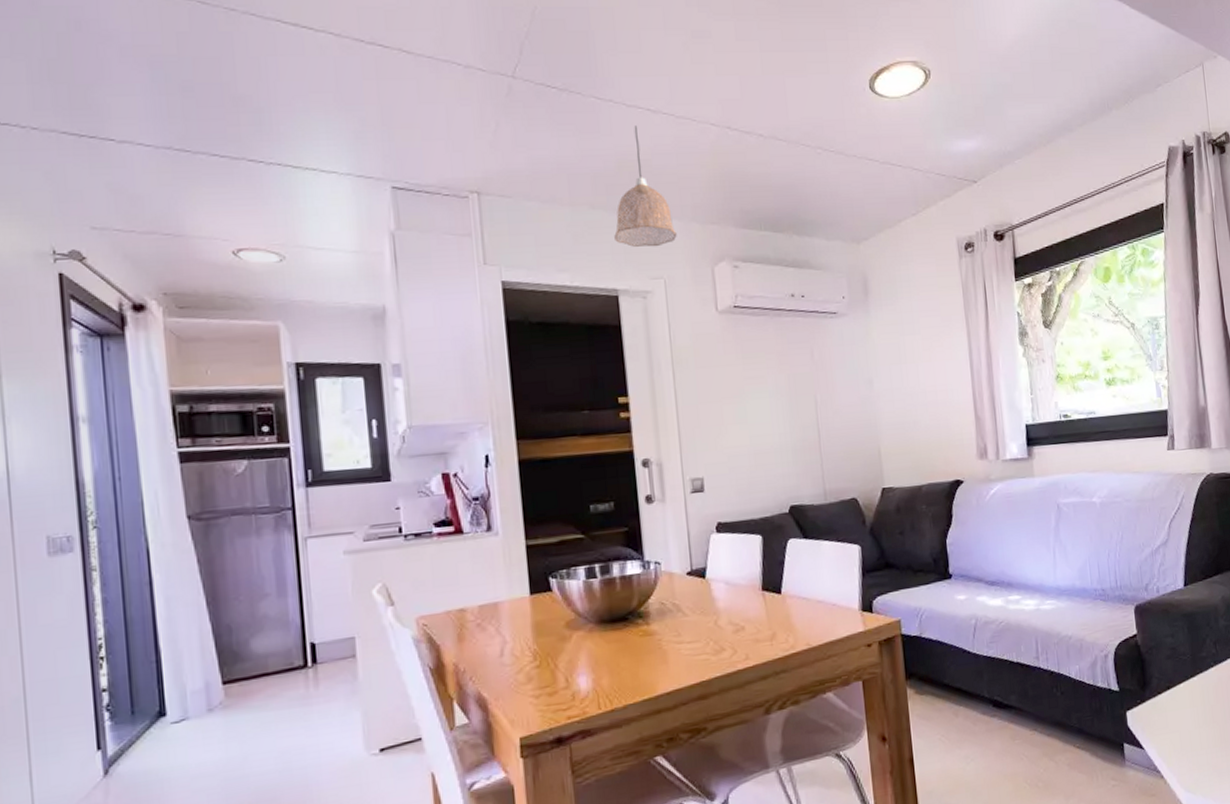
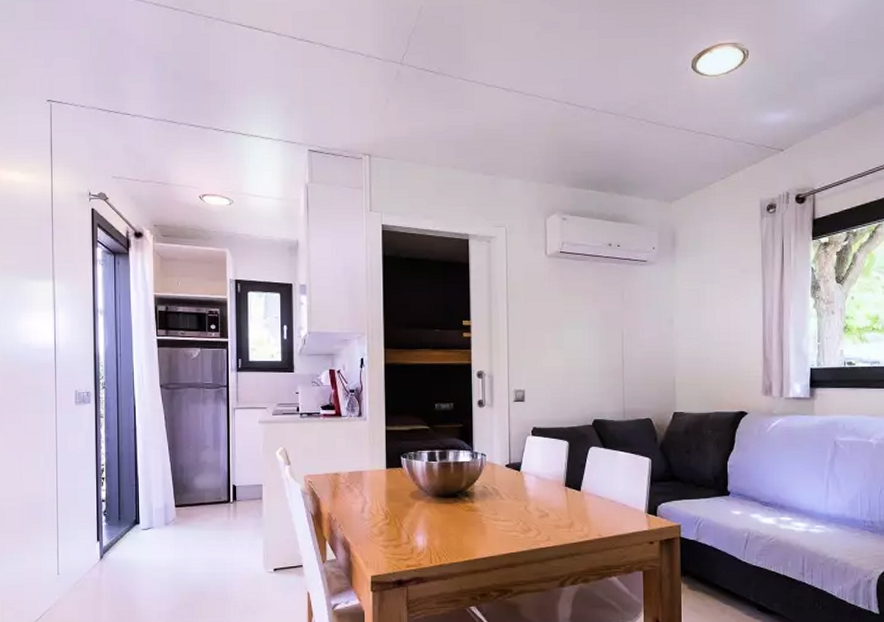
pendant lamp: present [614,125,677,247] -> none [469,101,518,201]

